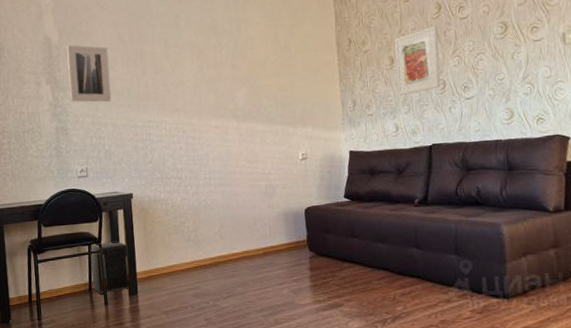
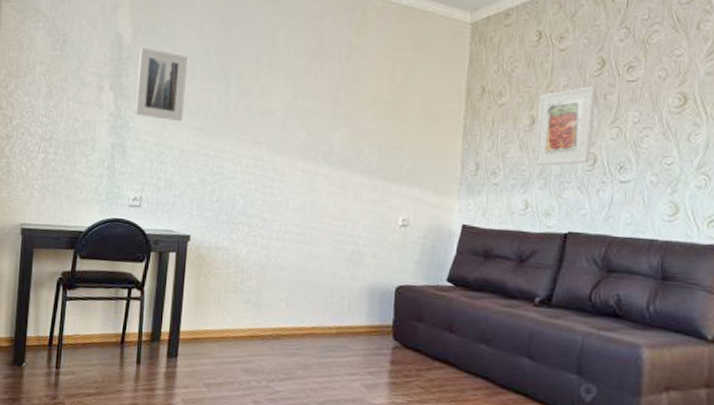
speaker: present [90,241,131,295] -> none [125,288,174,351]

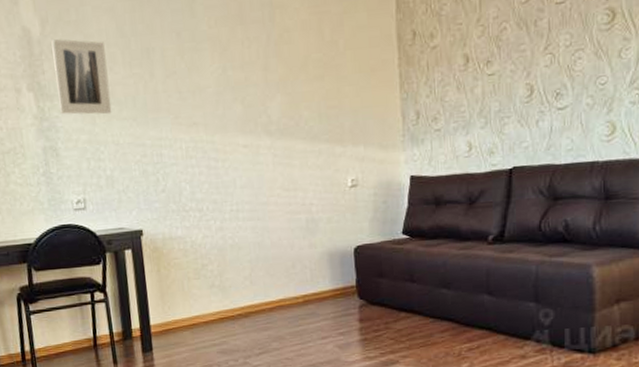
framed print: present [534,85,596,166] -> none [470,12,527,106]

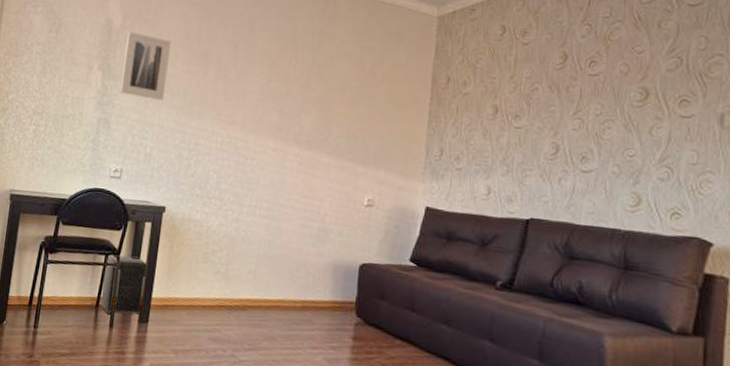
speaker: none [93,288,144,352] -> present [100,255,148,316]

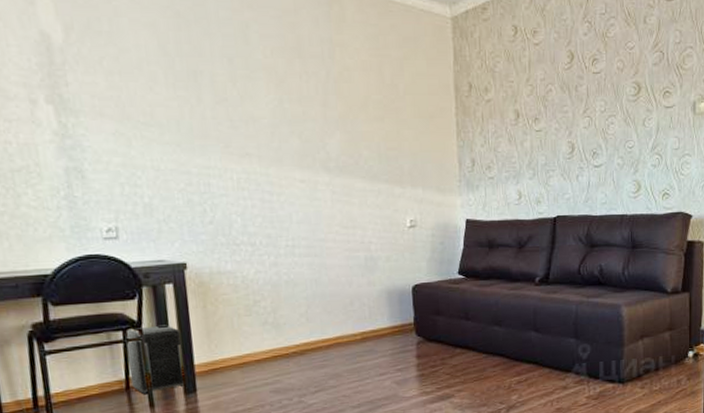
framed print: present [120,31,171,101] -> none [77,48,152,137]

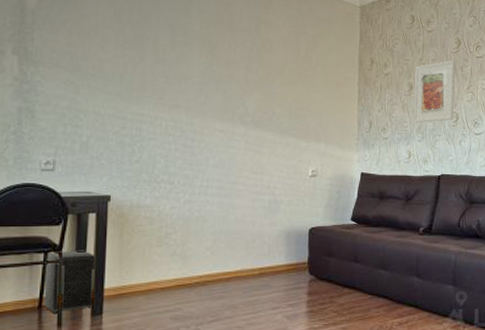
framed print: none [521,78,569,158] -> present [414,59,455,123]

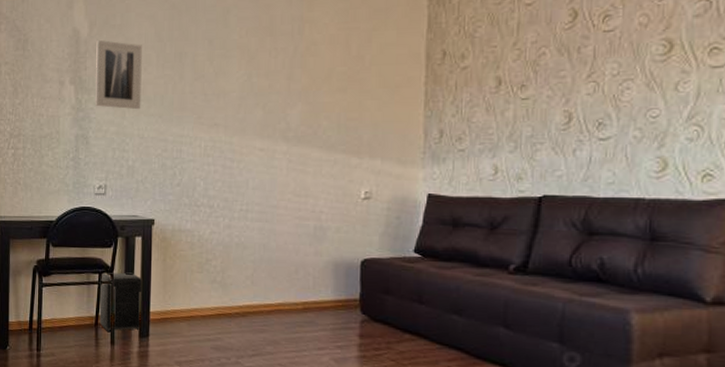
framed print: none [44,12,99,87] -> present [96,39,142,110]
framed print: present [414,59,455,123] -> none [502,39,568,129]

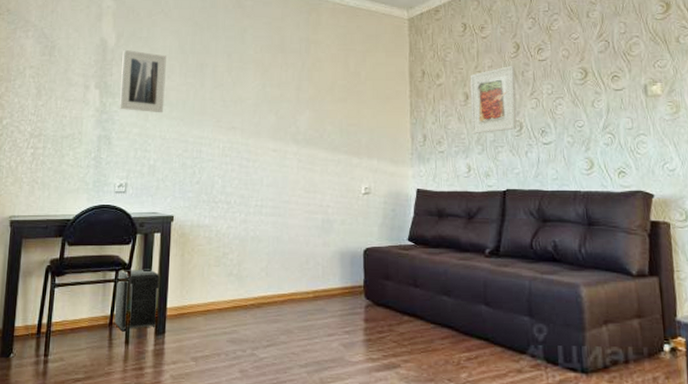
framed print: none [502,39,568,129] -> present [469,65,517,135]

